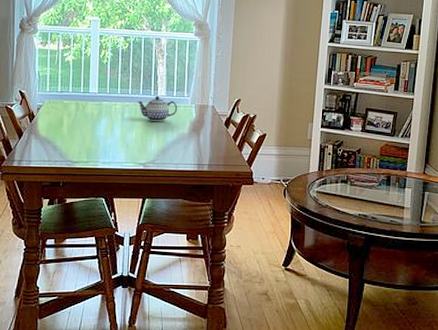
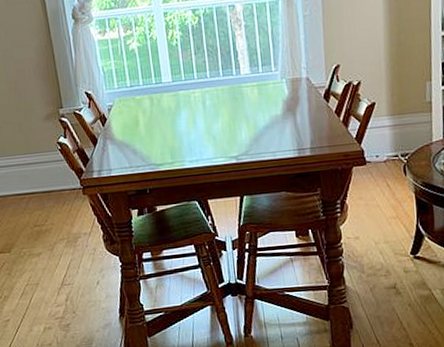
teapot: present [137,95,178,121] -> none [218,74,266,106]

